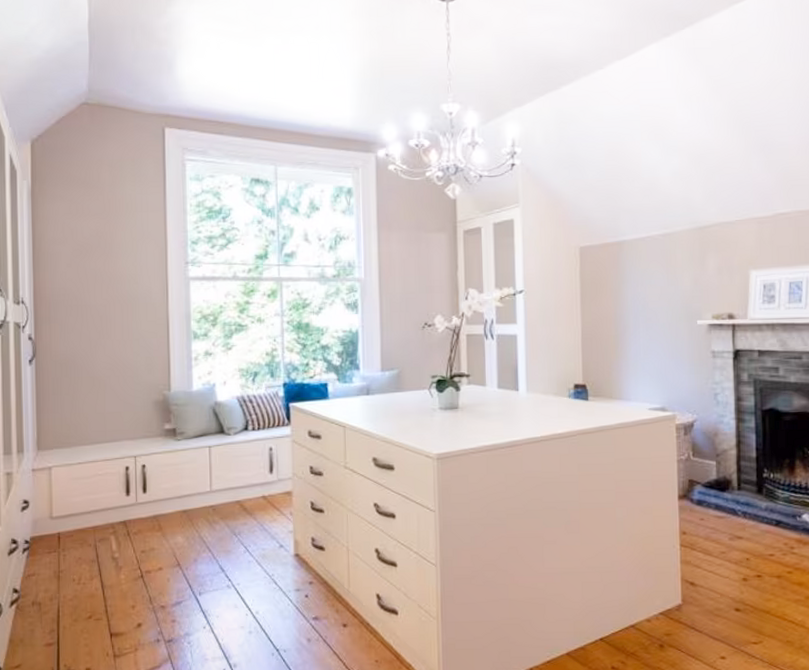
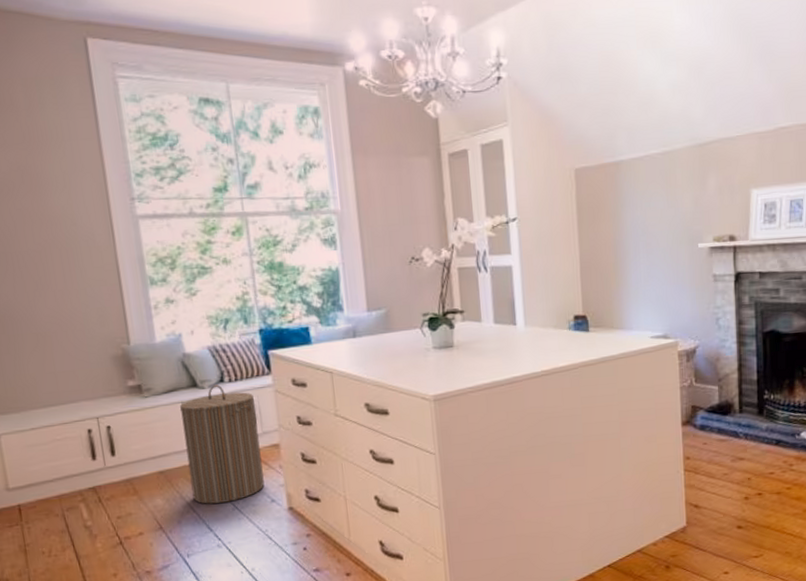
laundry hamper: none [206,432,275,545] -> present [179,384,265,504]

